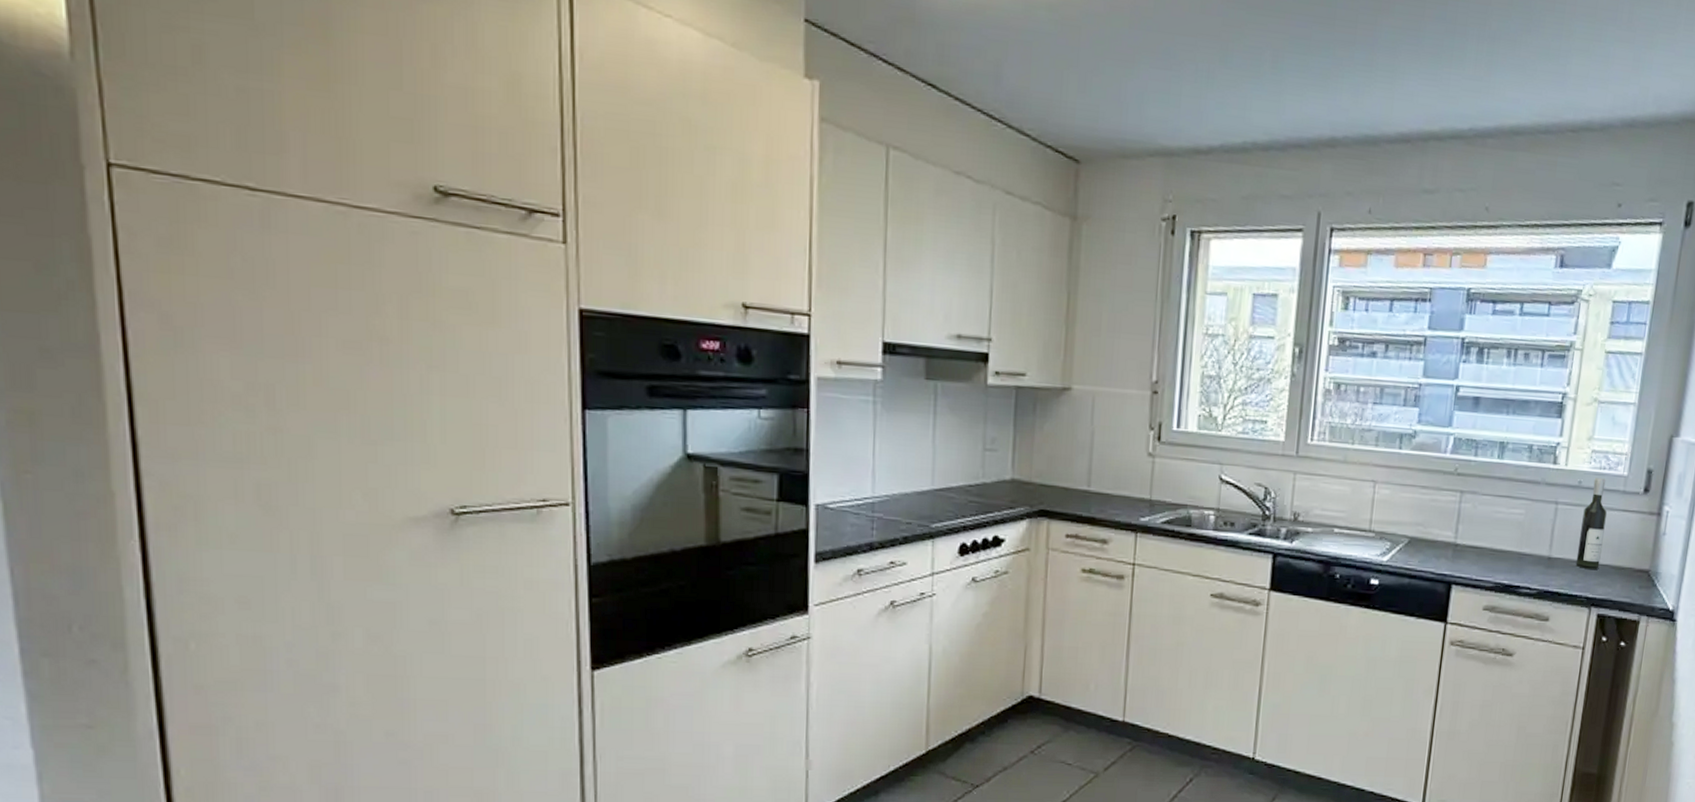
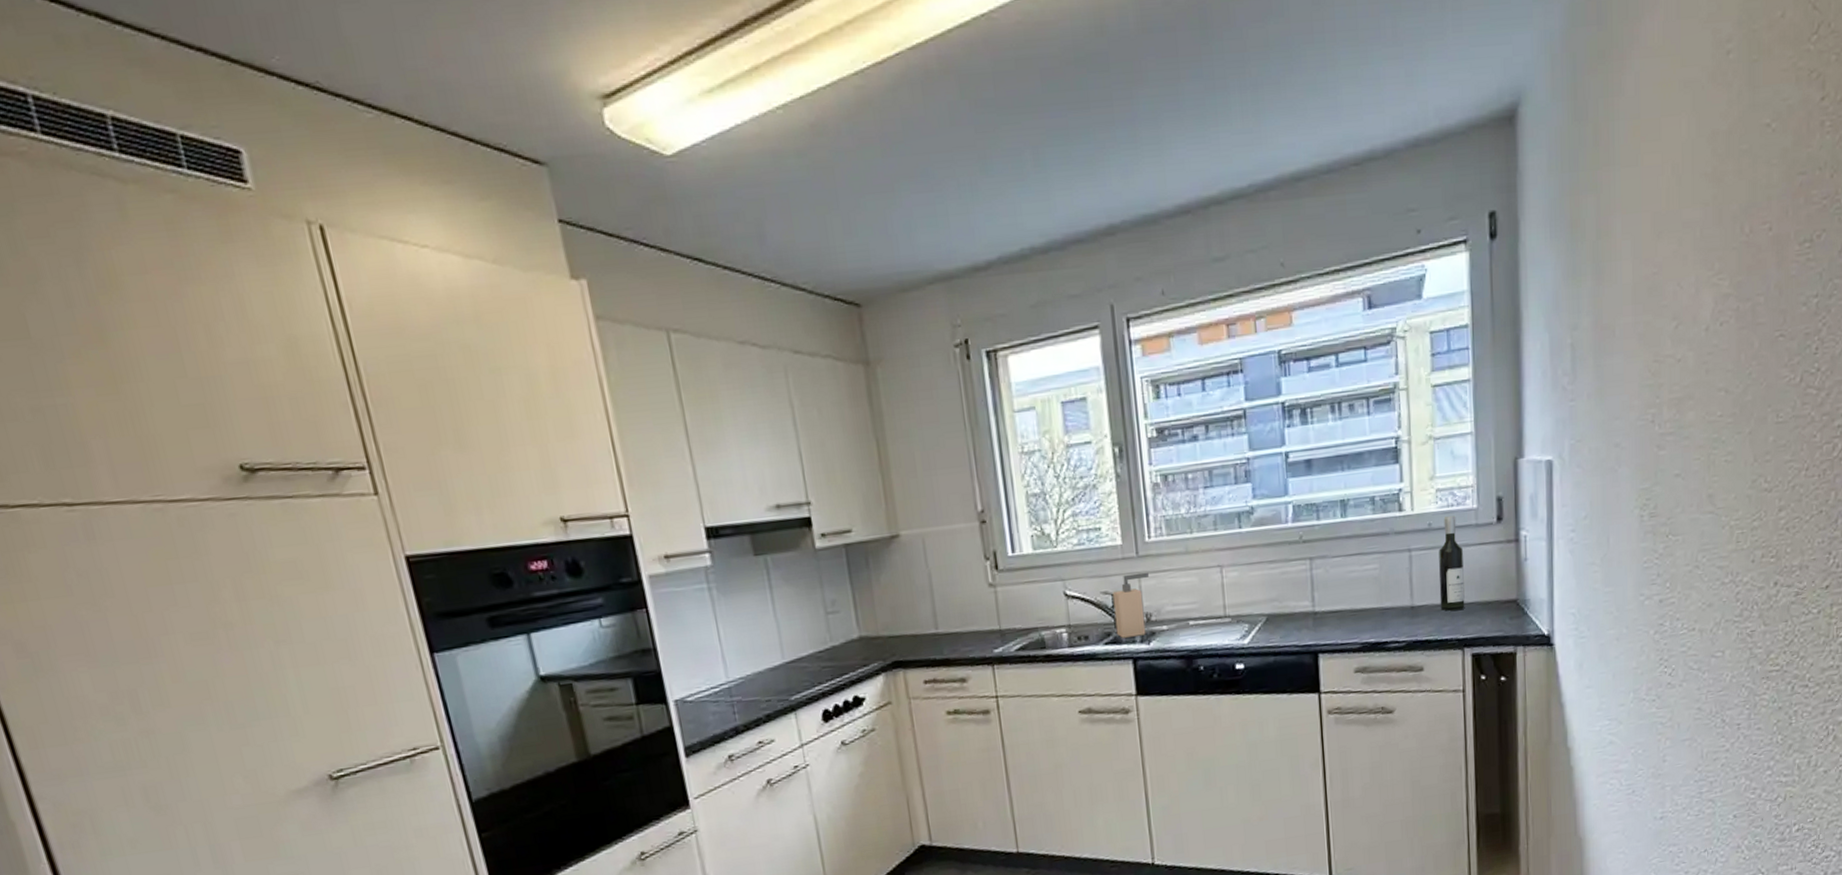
soap dispenser: none [1262,471,1304,533] -> present [1112,572,1149,638]

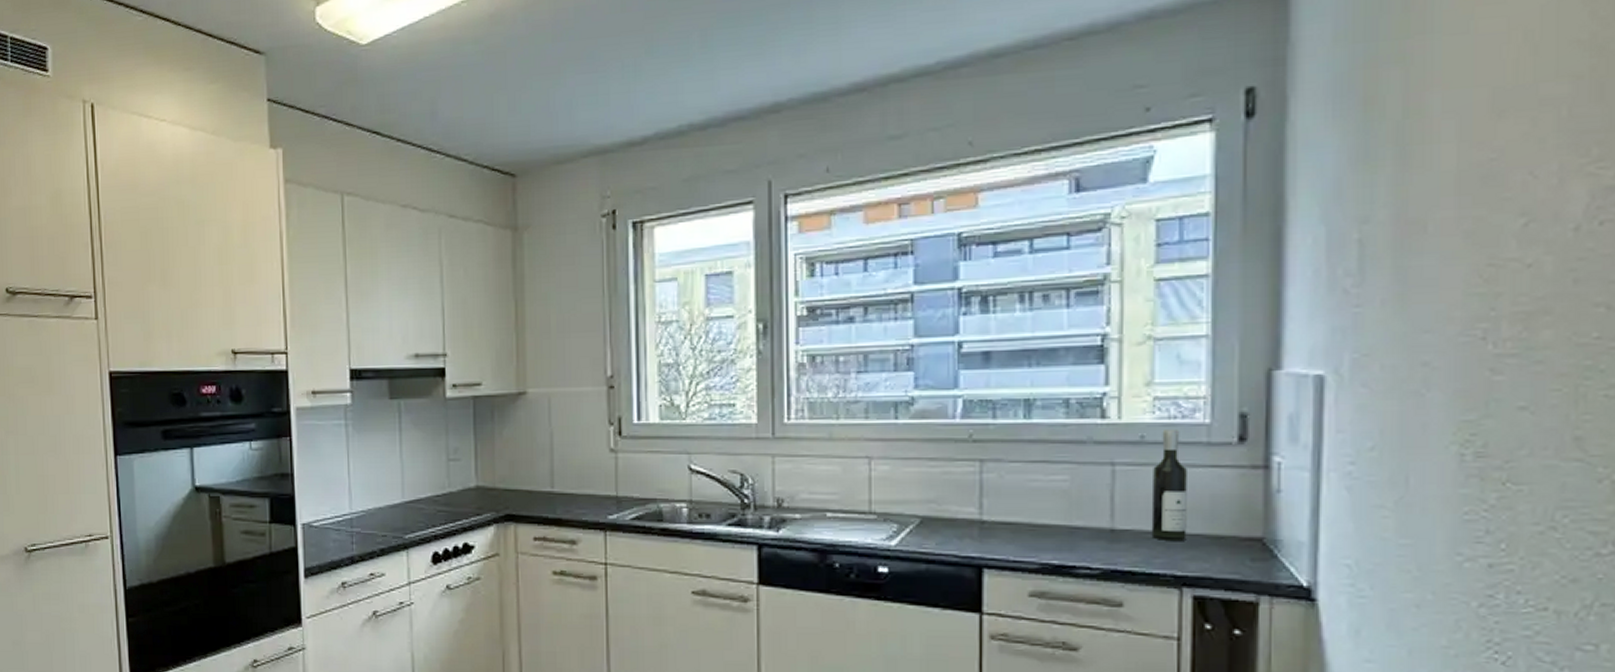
soap dispenser: present [1112,572,1149,638] -> none [741,455,784,521]

